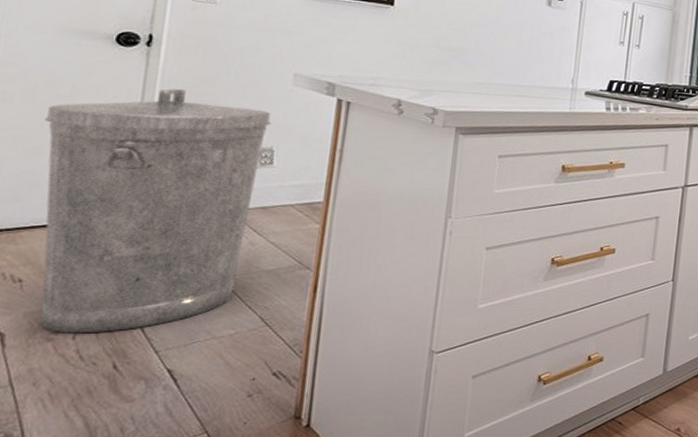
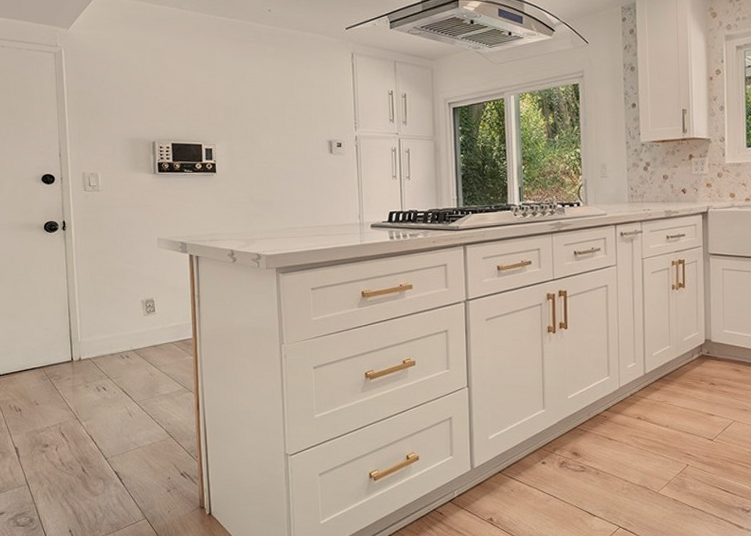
trash can: present [40,88,272,334] -> none [14,260,149,447]

